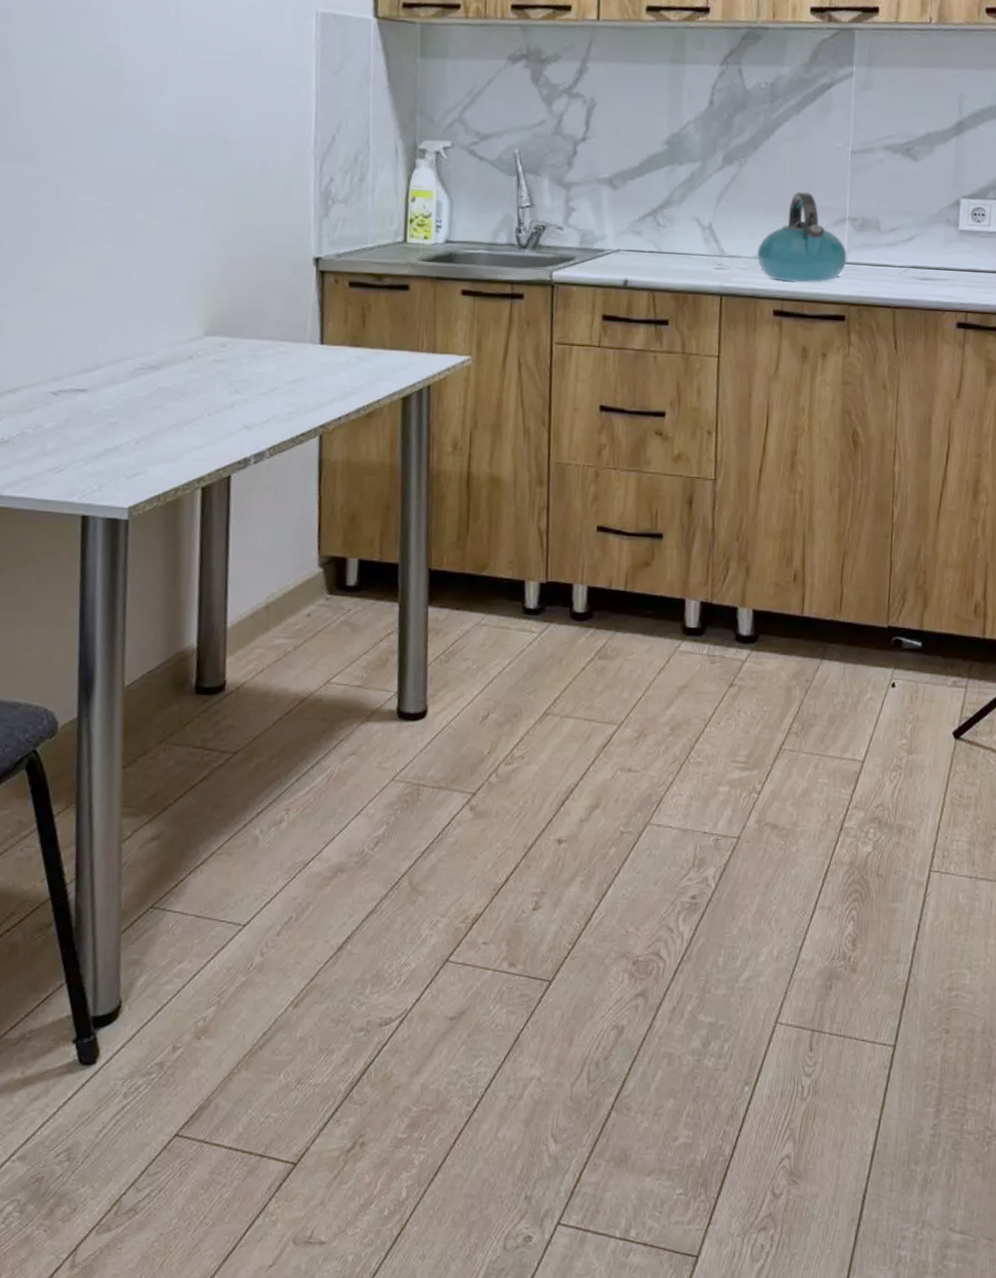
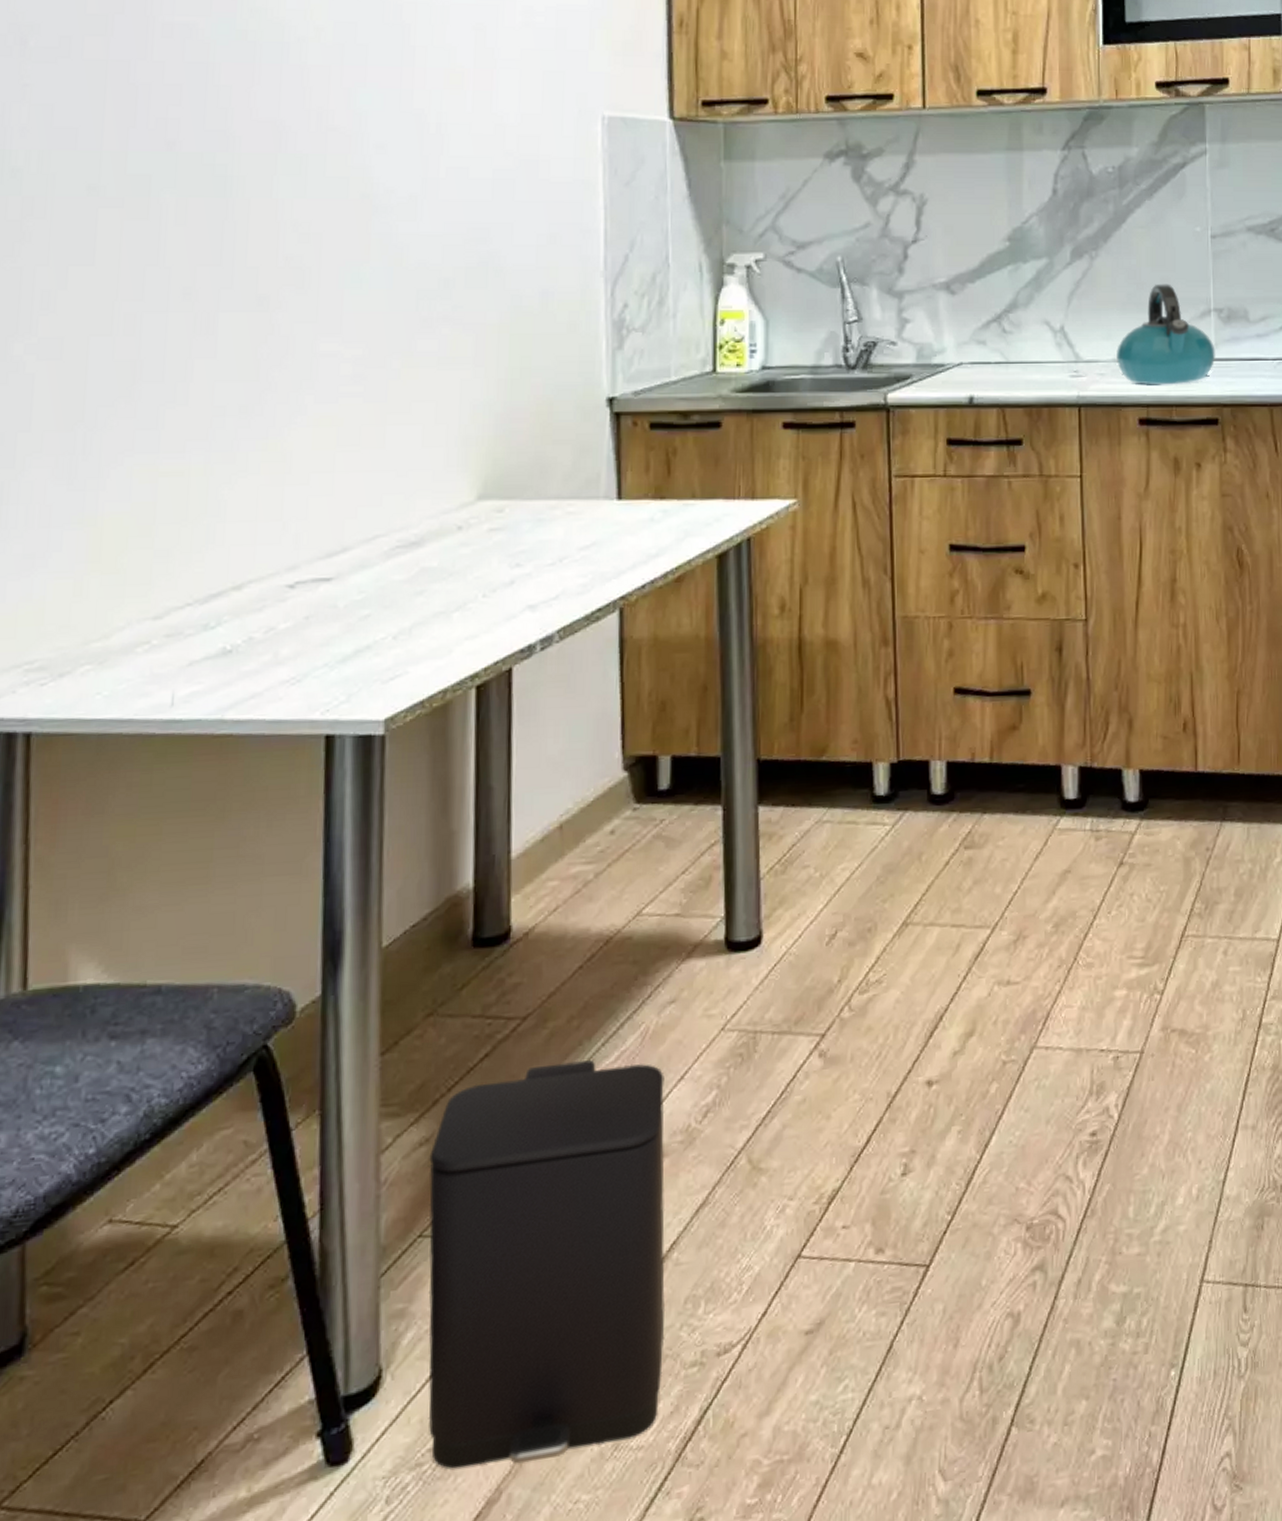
pedal bin: none [156,790,345,1084] -> present [428,1060,665,1468]

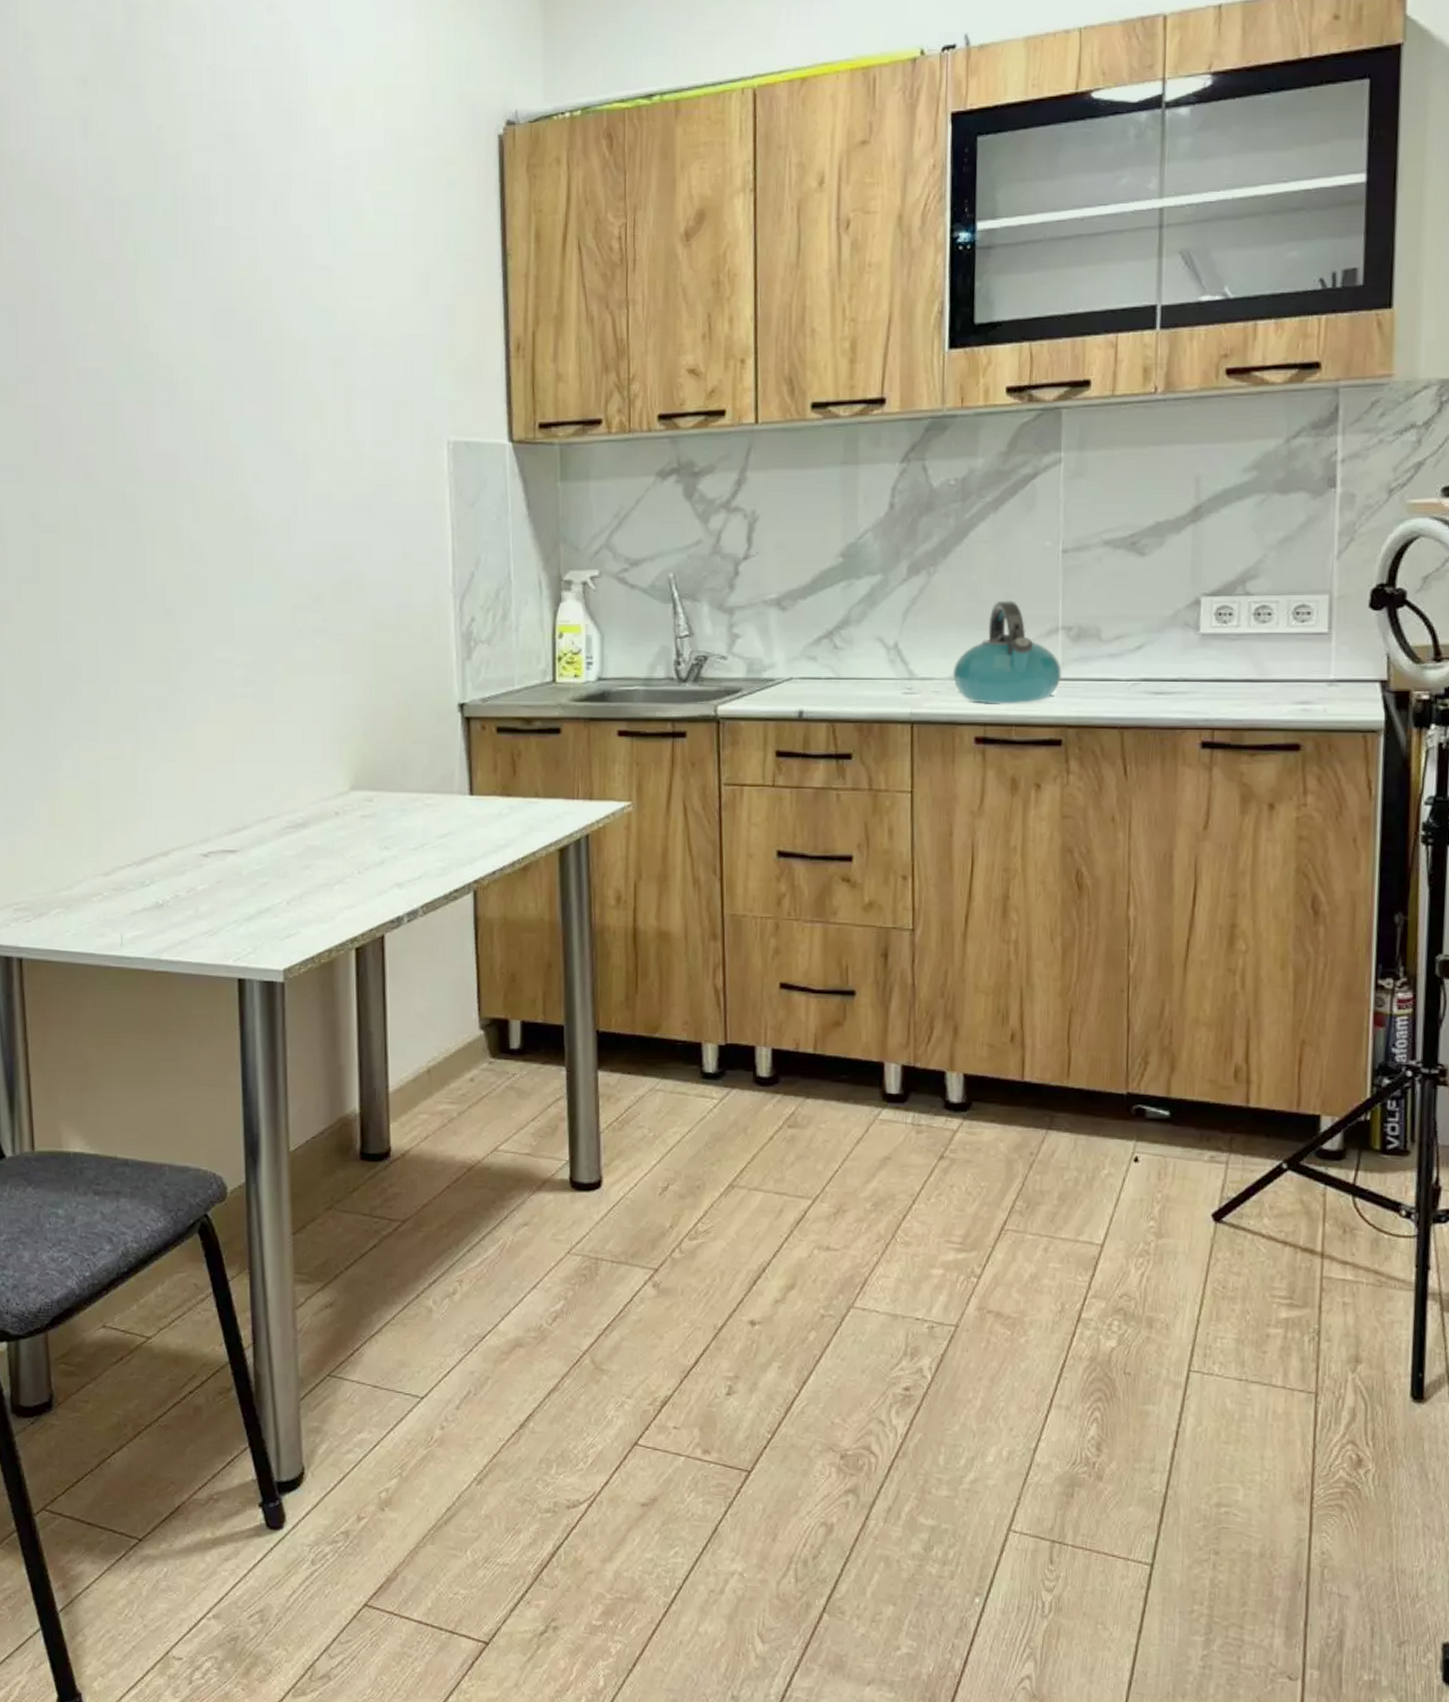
pedal bin: present [428,1060,665,1468] -> none [333,1260,524,1558]

